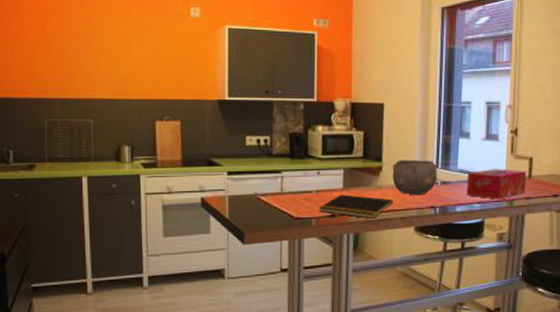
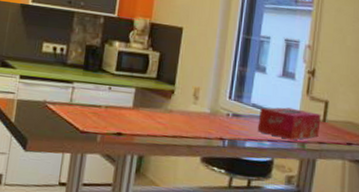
notepad: present [319,194,393,219] -> none [105,113,182,143]
bowl: present [392,160,437,195] -> none [183,86,230,124]

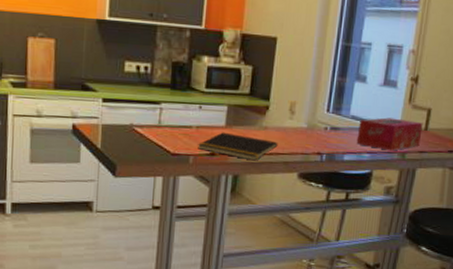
notepad: none [105,113,182,143] -> present [198,132,278,161]

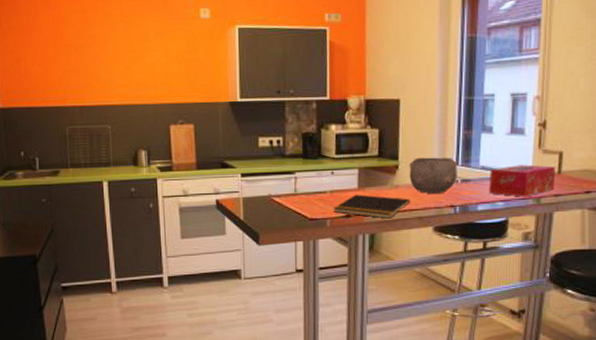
bowl: none [279,100,328,139] -> present [409,157,457,193]

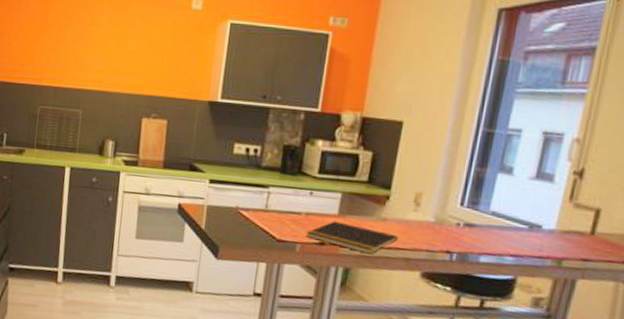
bowl: present [409,157,457,193] -> none [400,190,462,235]
tissue box: present [489,164,556,197] -> none [496,216,589,256]

